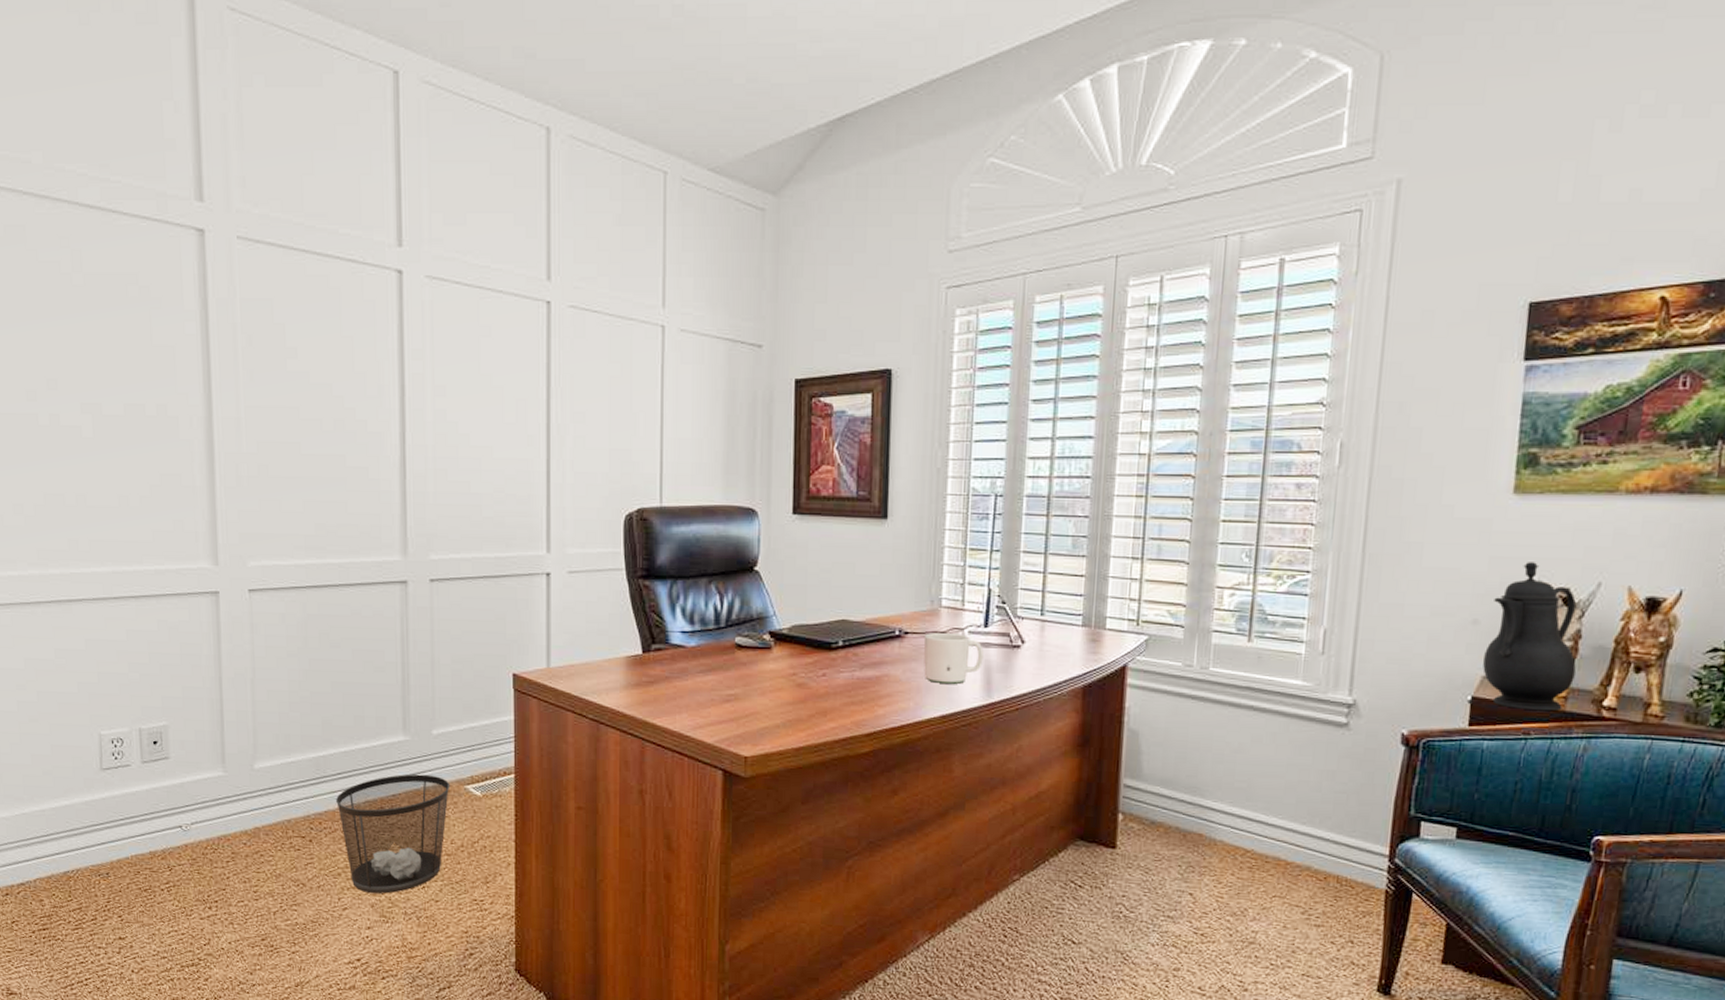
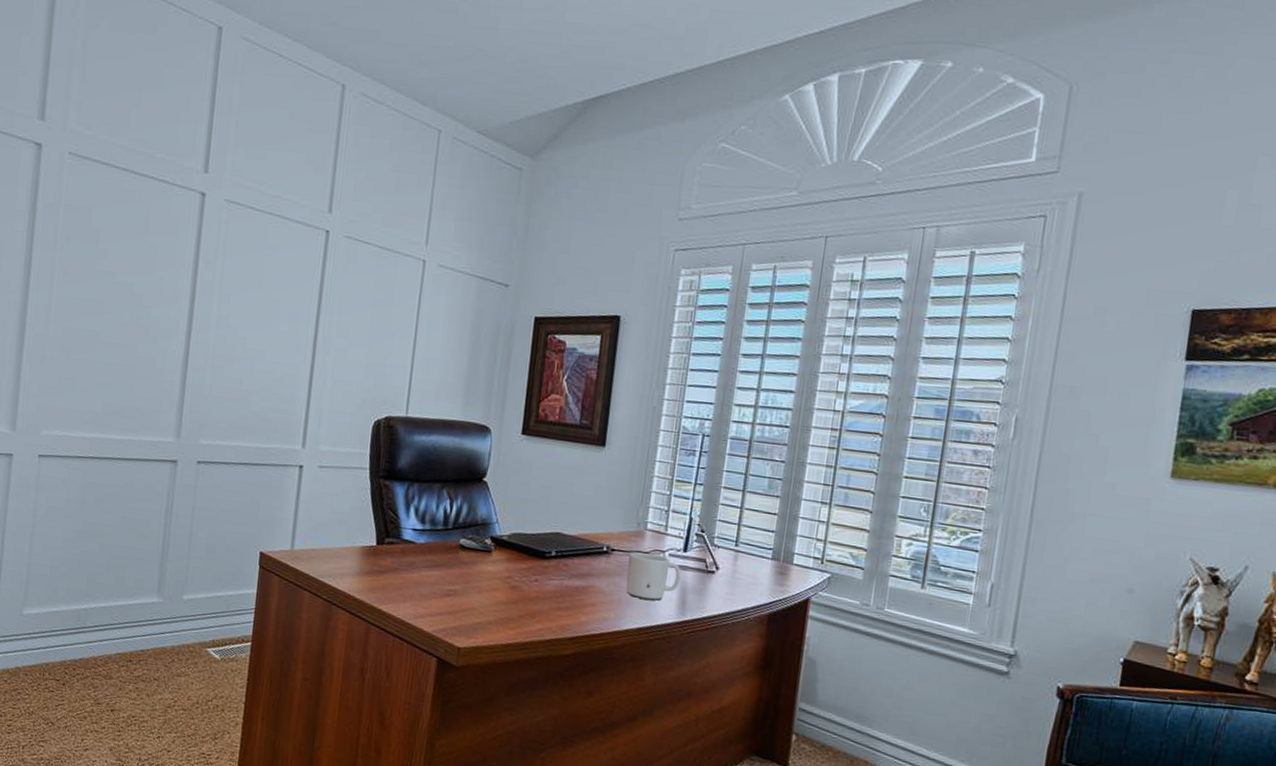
waste bin: present [336,774,450,894] -> none [91,632,194,740]
coffeepot: present [1483,562,1576,712] -> none [1135,541,1224,680]

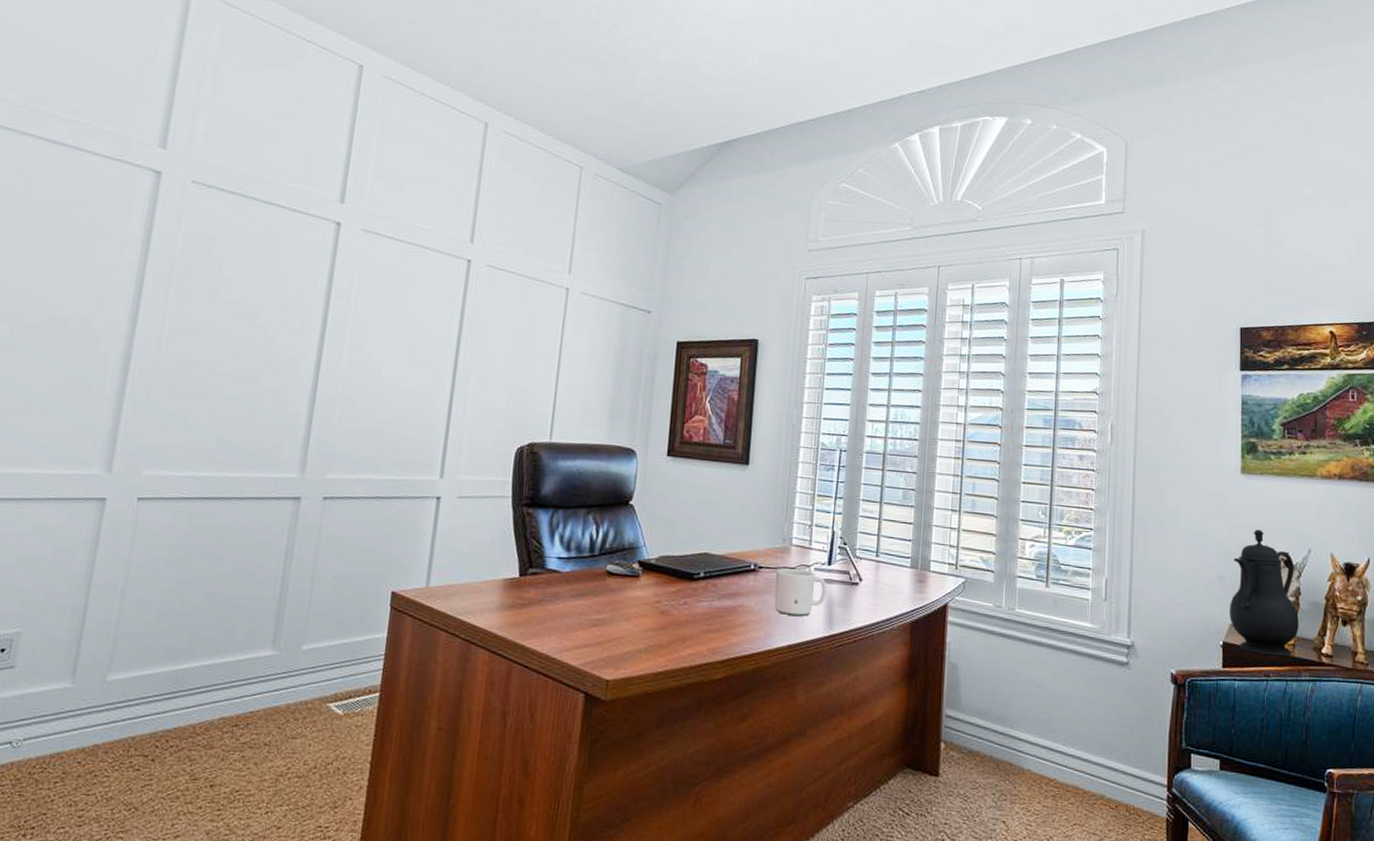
coffeepot: none [1135,541,1224,680] -> present [1230,529,1299,657]

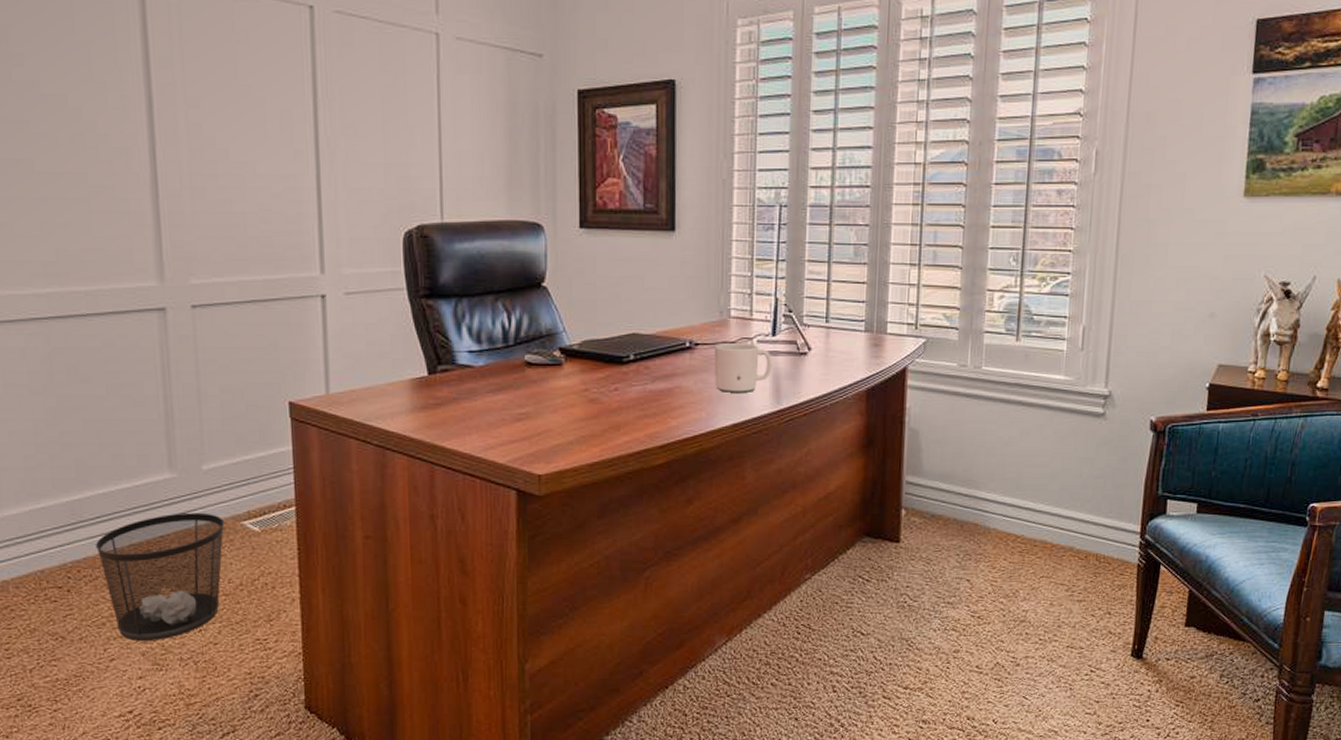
waste bin: none [188,690,313,819] -> present [96,512,225,641]
coffeepot: present [1230,529,1299,657] -> none [1218,259,1296,394]

